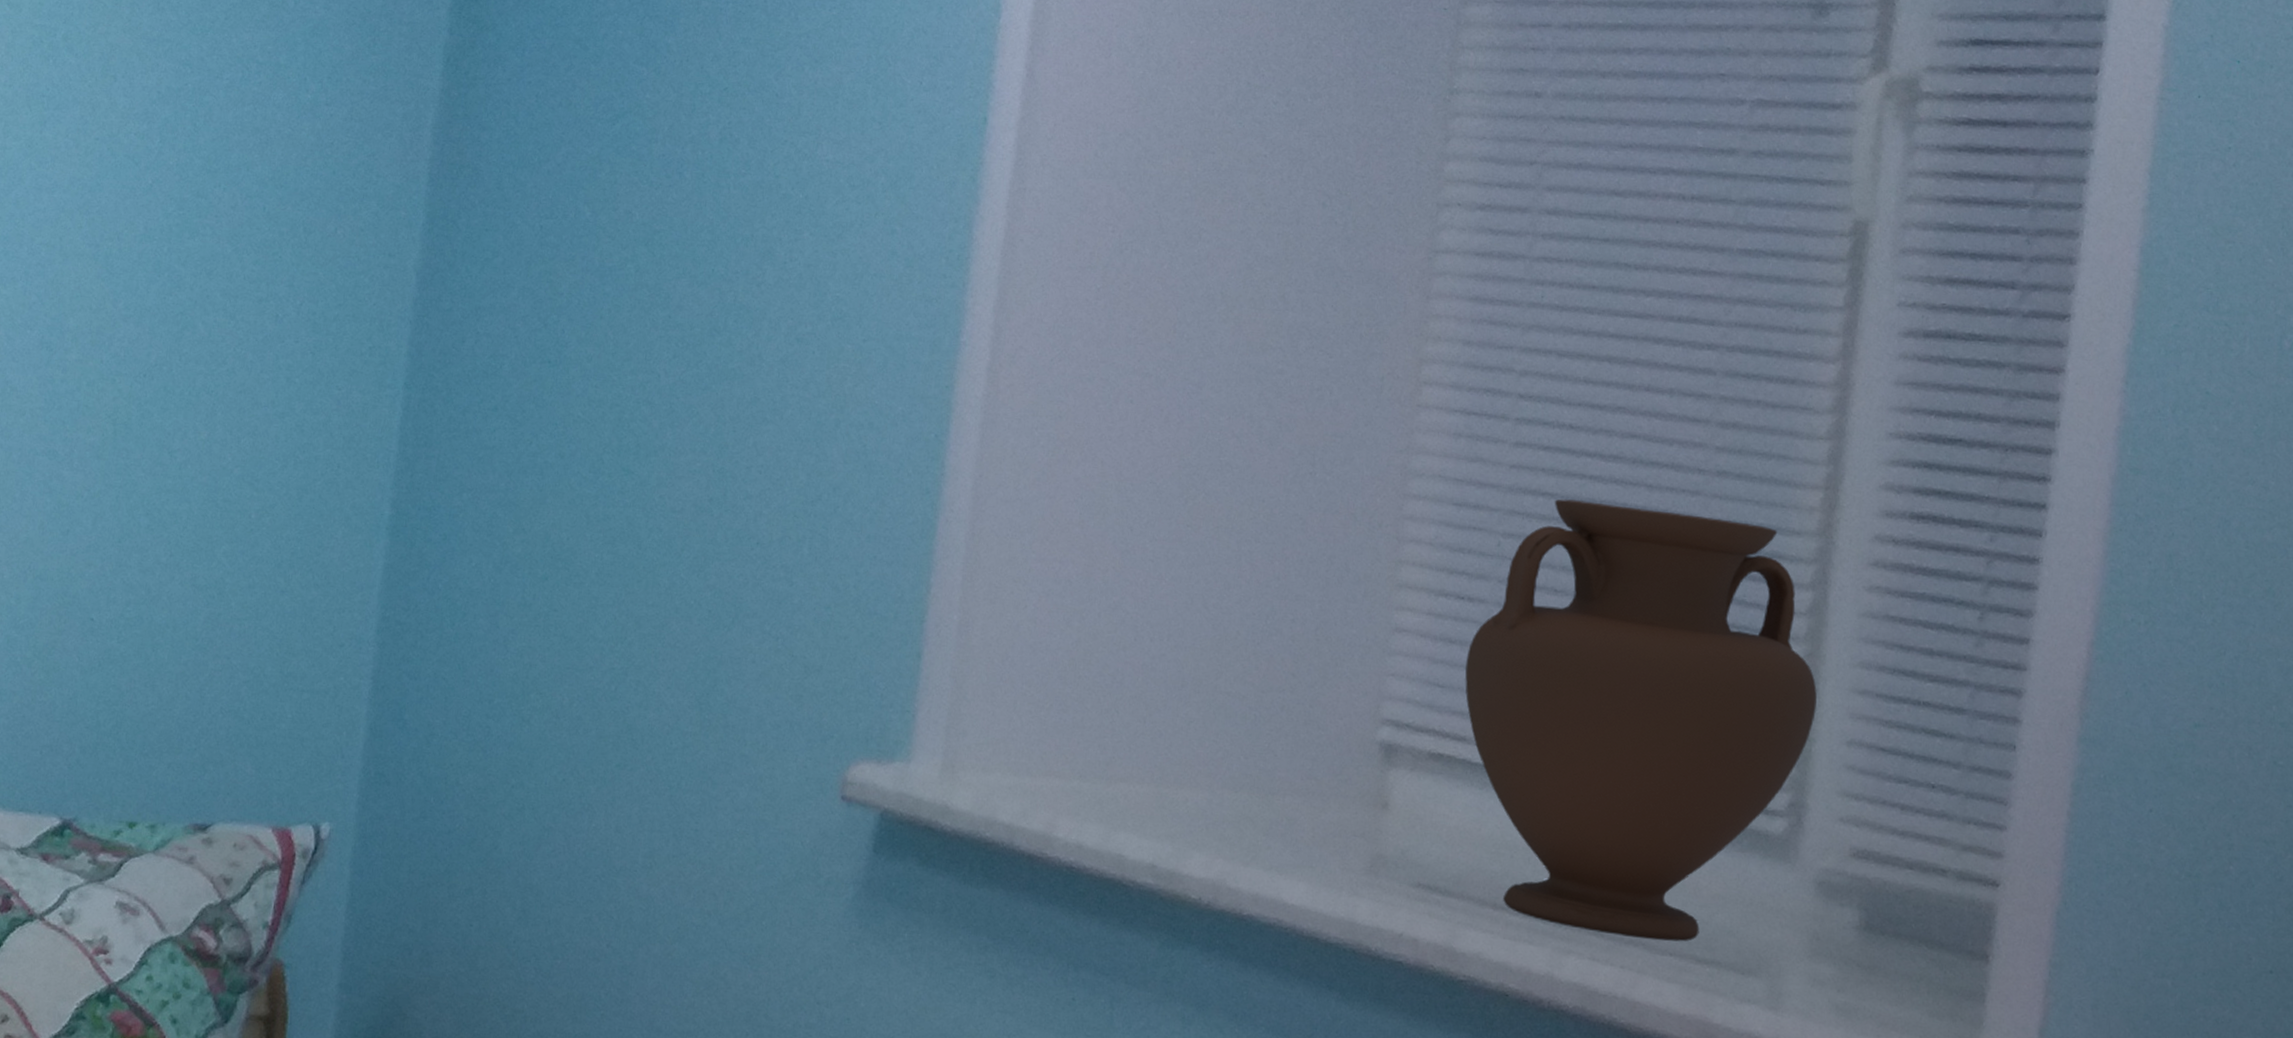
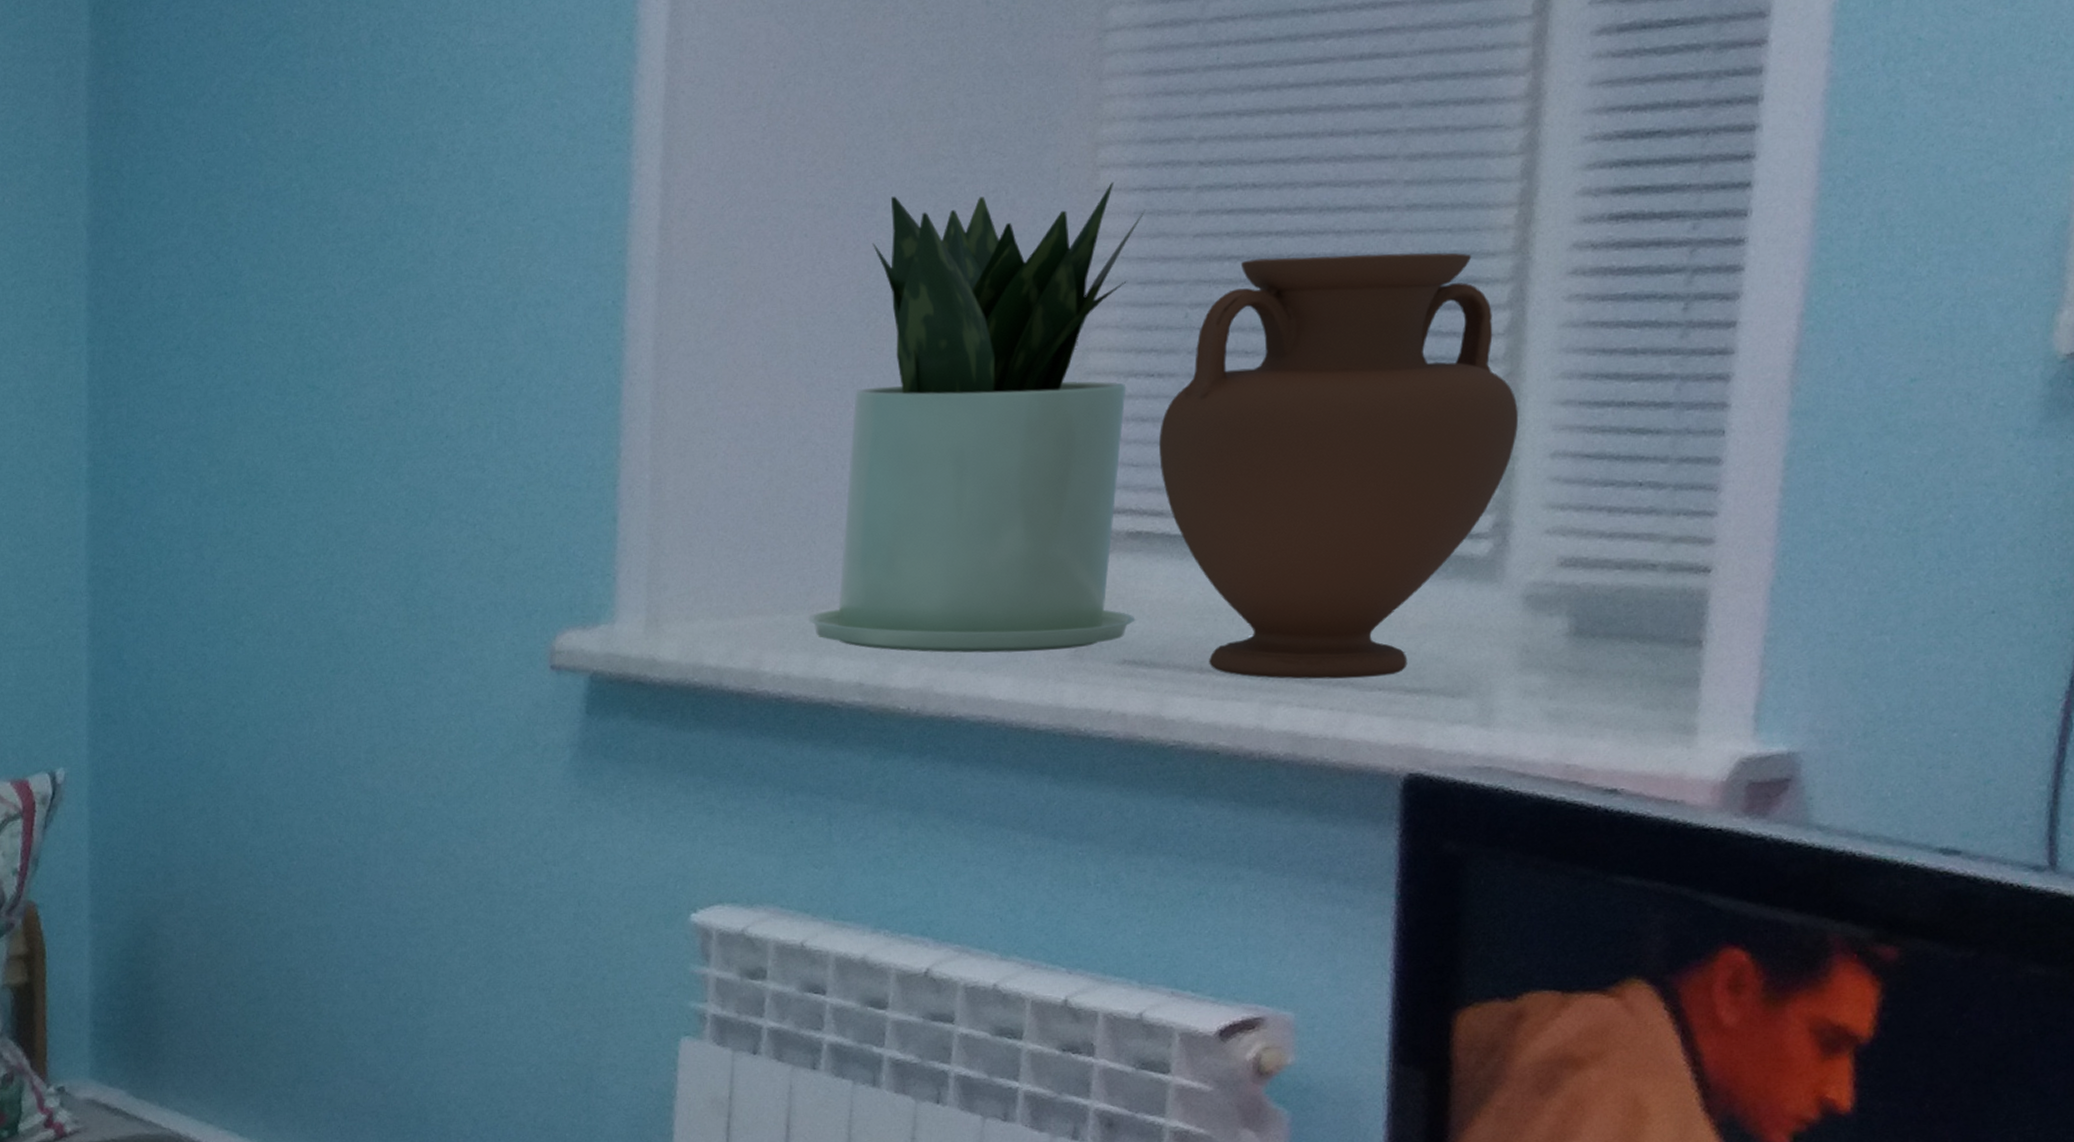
planter: none [1106,377,1466,864] -> present [808,182,1147,653]

